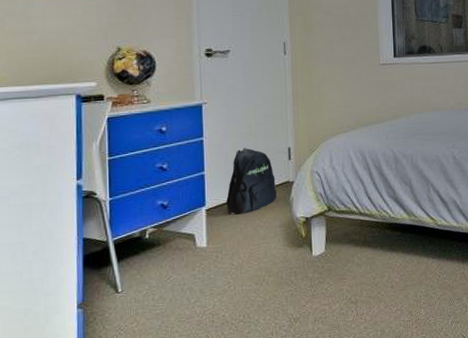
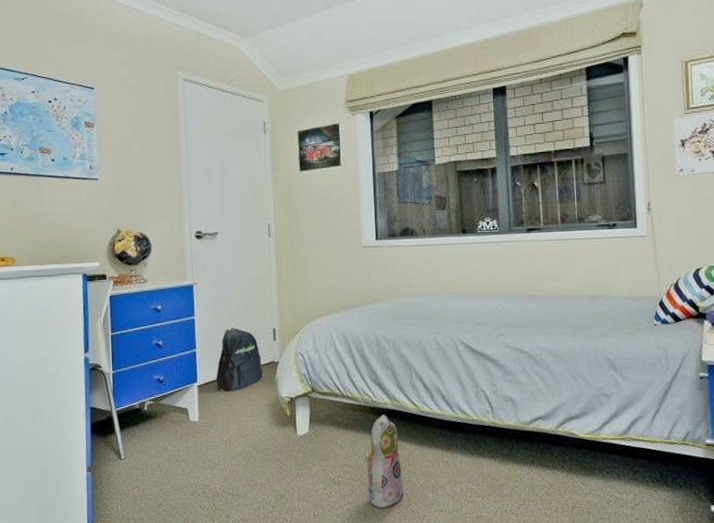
plush toy: none [382,230,422,325] -> present [364,414,405,509]

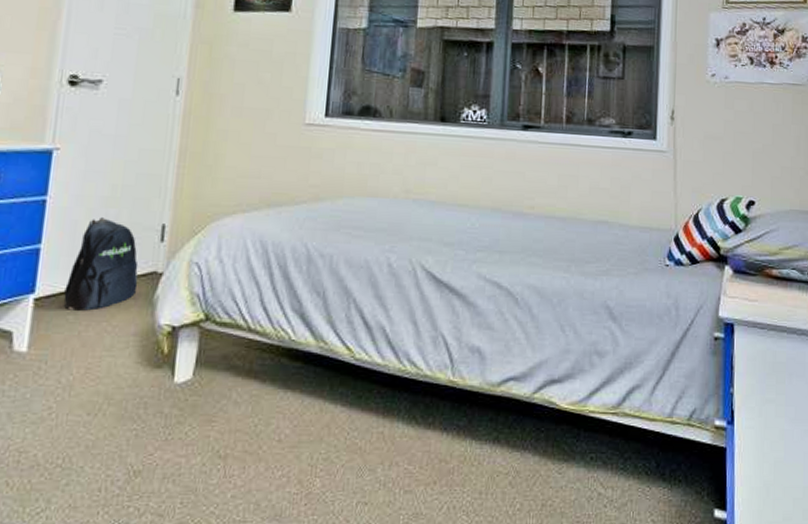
plush toy: present [364,414,405,509] -> none [266,360,320,498]

